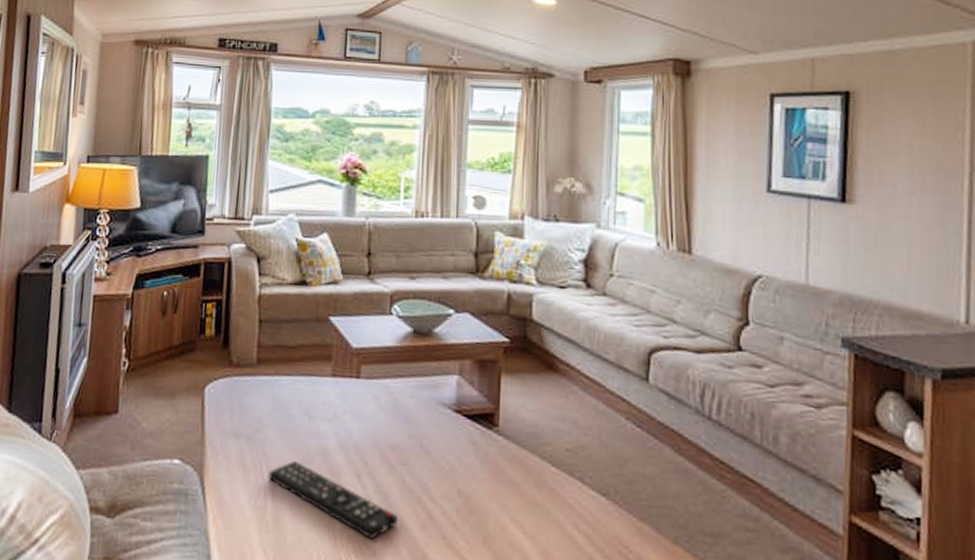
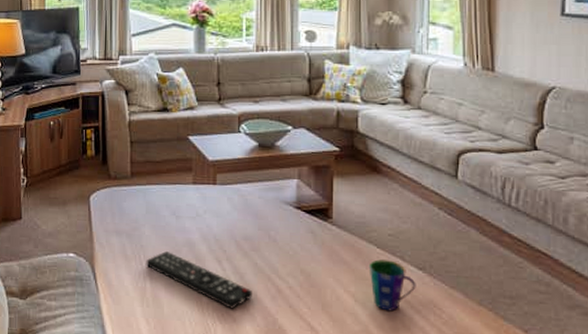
cup: none [541,481,598,549] -> present [368,259,416,312]

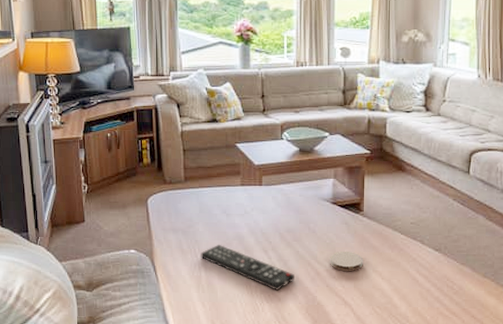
coaster: none [293,265,333,290] -> present [330,251,363,271]
cup: present [368,259,416,312] -> none [394,244,433,286]

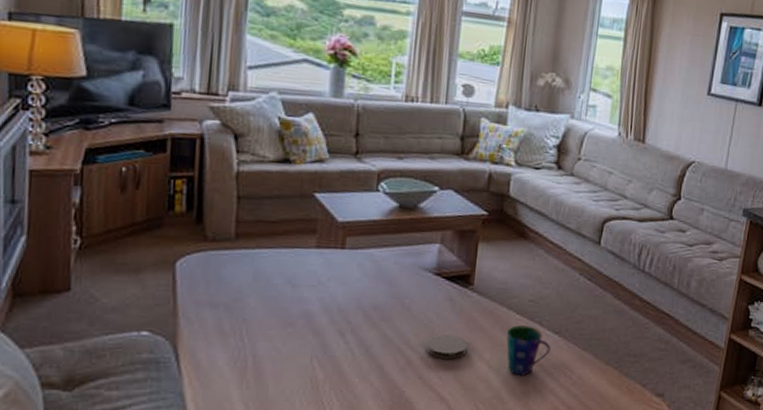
remote control: present [201,245,294,290] -> none [249,325,378,385]
cup: none [394,244,433,286] -> present [506,325,551,376]

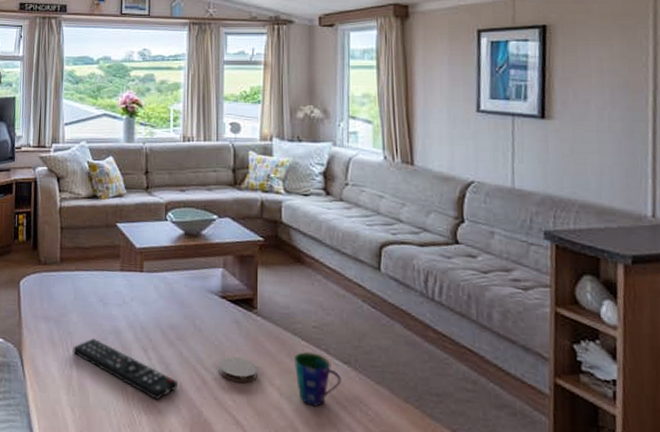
remote control: none [249,325,378,385] -> present [73,339,177,400]

